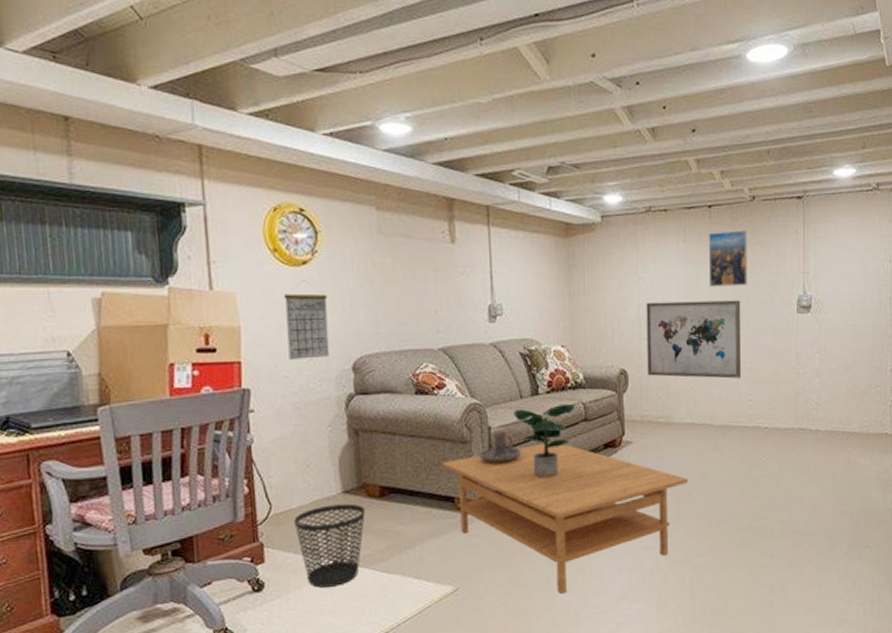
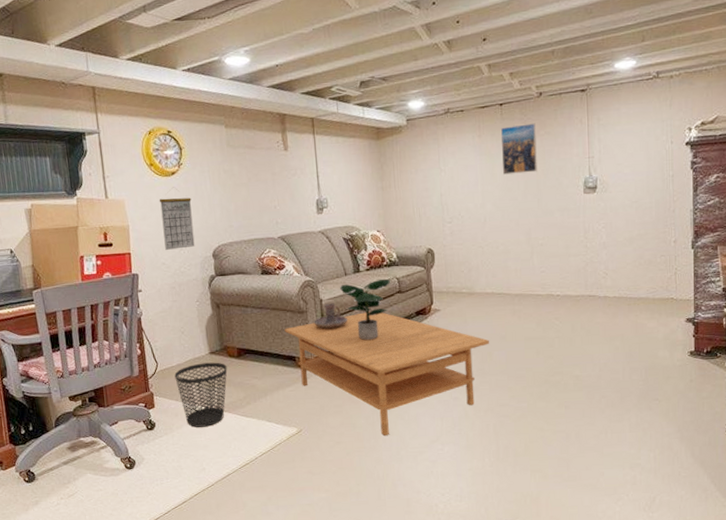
wall art: present [646,300,742,379] -> none [447,185,535,254]

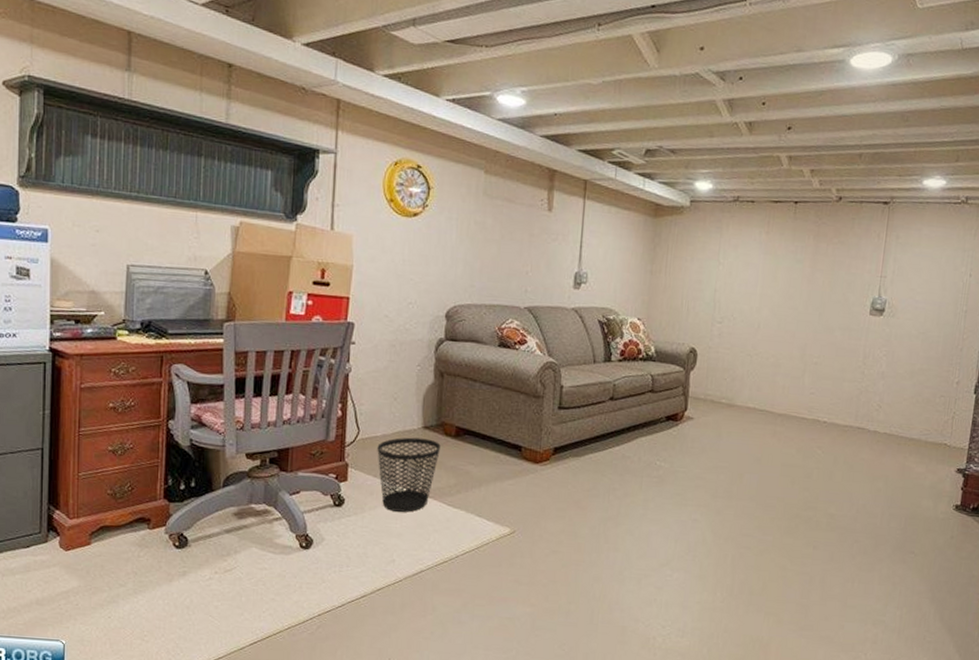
calendar: present [159,187,195,250] -> none [391,230,432,303]
coffee table: present [284,312,489,436] -> none [514,408,742,551]
candle holder: present [314,303,348,329] -> none [549,391,589,421]
potted plant: present [340,279,390,341] -> none [585,373,643,441]
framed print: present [500,123,537,175] -> none [785,227,830,283]

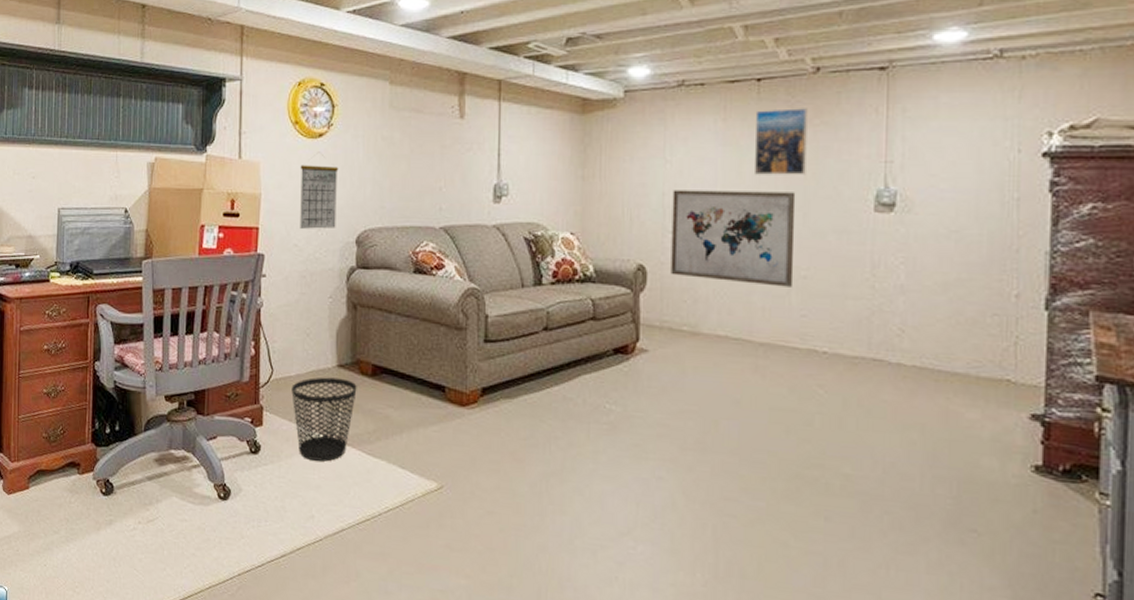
calendar: none [391,230,432,303] -> present [300,152,339,229]
wall art: none [716,287,815,371] -> present [671,190,796,287]
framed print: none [785,227,830,283] -> present [753,108,808,175]

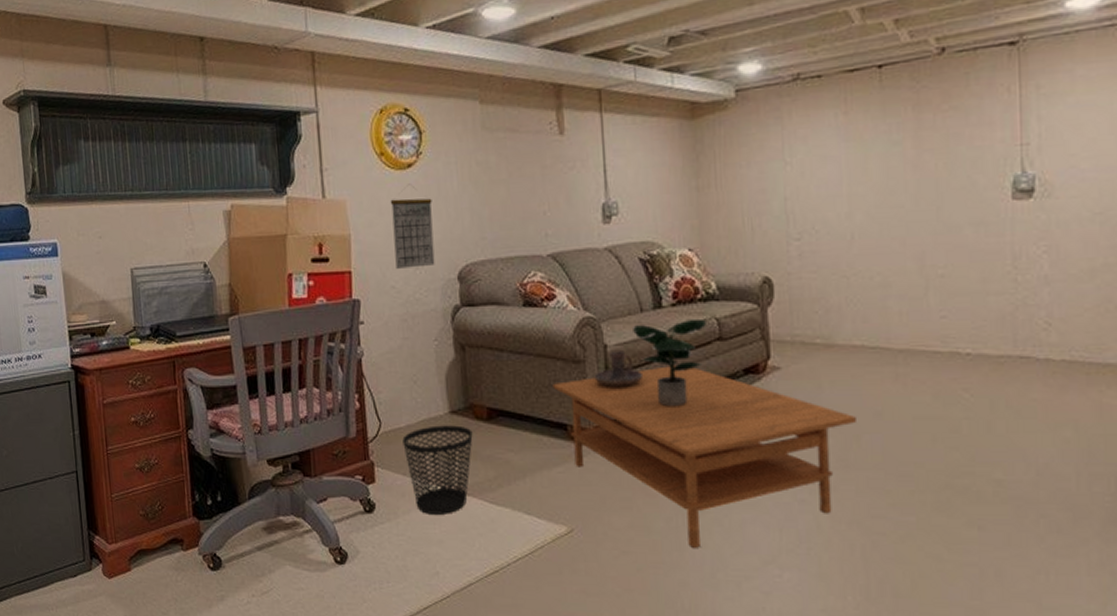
coffee table: none [435,340,716,514] -> present [552,366,856,548]
candle holder: none [474,321,520,356] -> present [594,350,644,387]
potted plant: none [513,297,582,379] -> present [633,318,706,407]
wall art: present [671,190,796,287] -> none [795,185,931,289]
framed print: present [753,108,808,175] -> none [878,93,937,170]

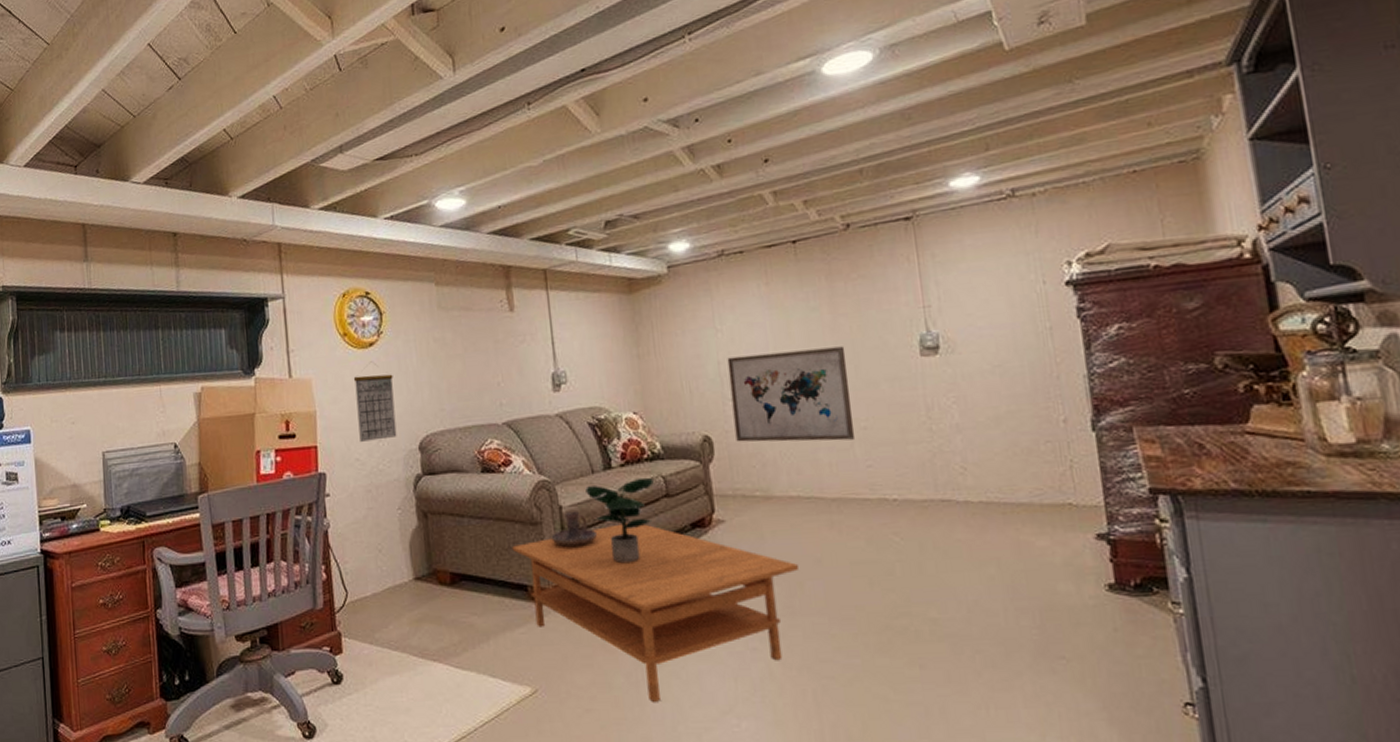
wastebasket: present [402,425,473,514] -> none [369,591,437,682]
wall art: none [795,185,931,289] -> present [727,346,856,442]

